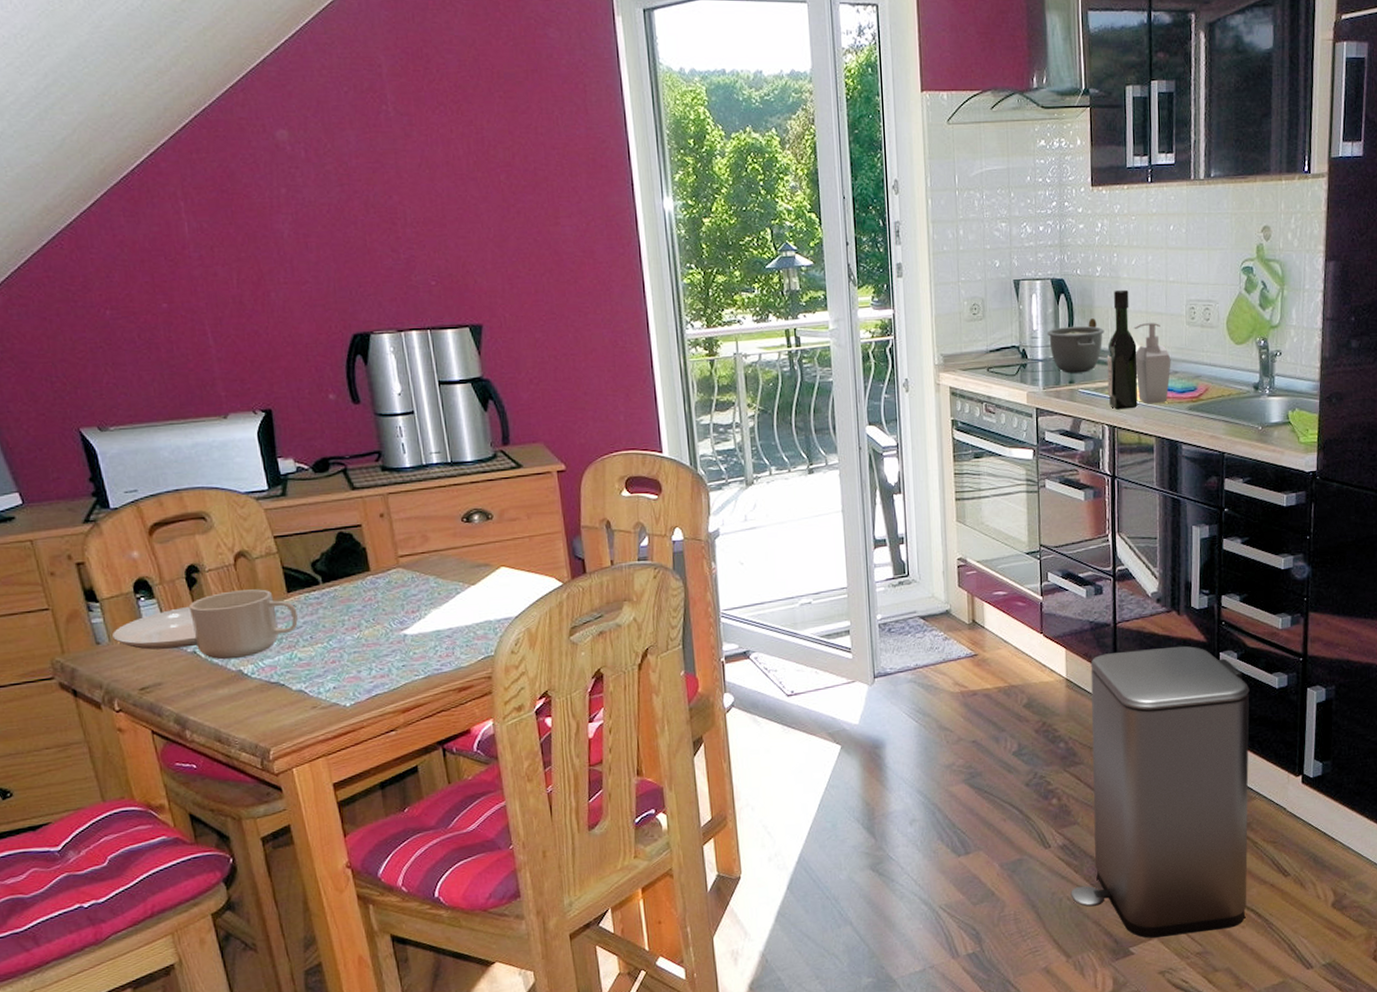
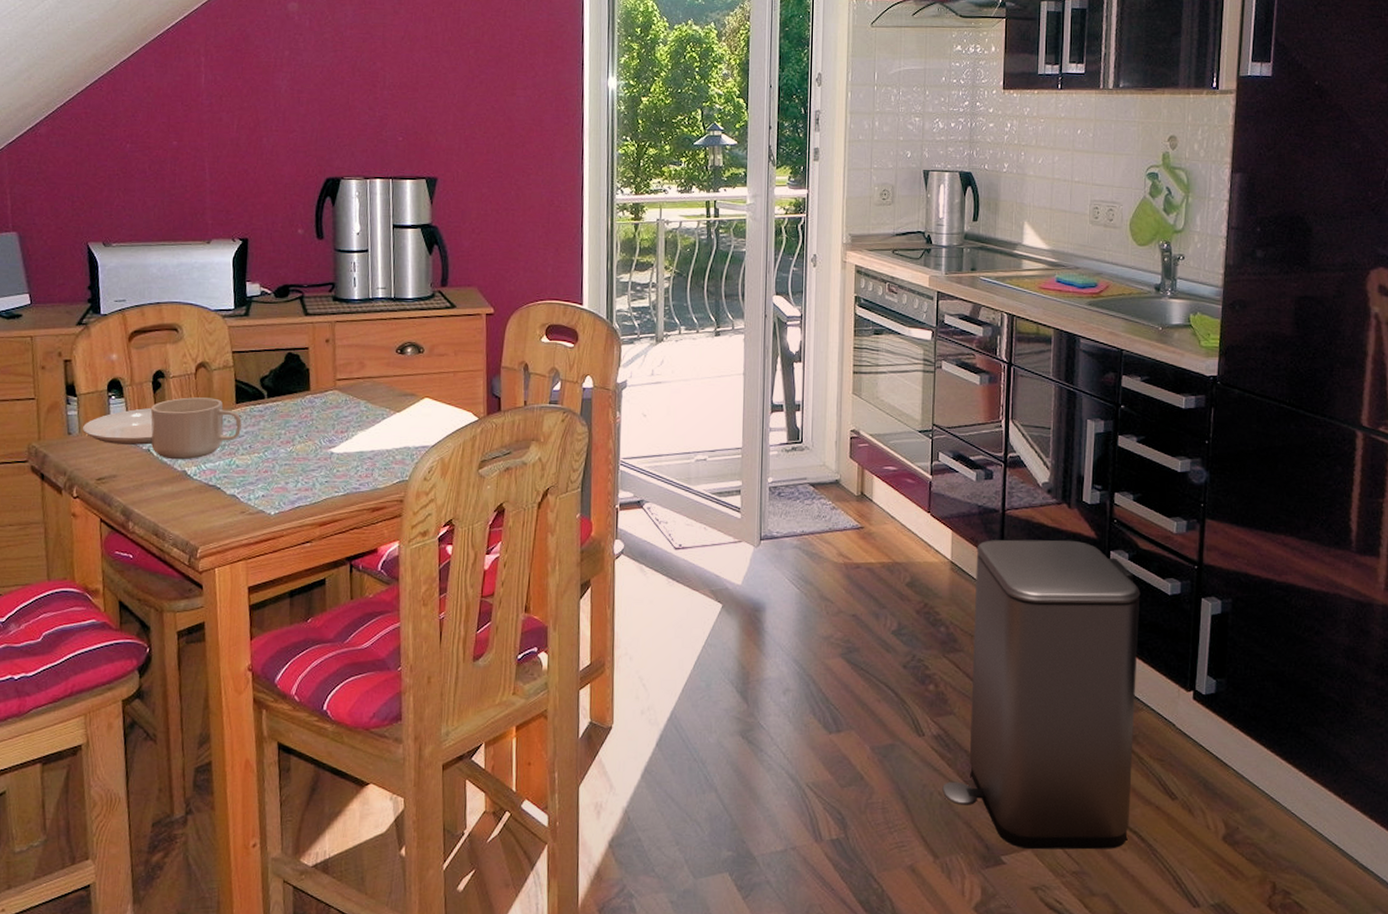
cooking pot: present [1047,319,1104,373] -> none [953,211,1008,262]
bottle: present [1106,289,1138,410] -> none [1009,186,1039,300]
soap bottle: present [1134,322,1171,405] -> none [1037,218,1073,297]

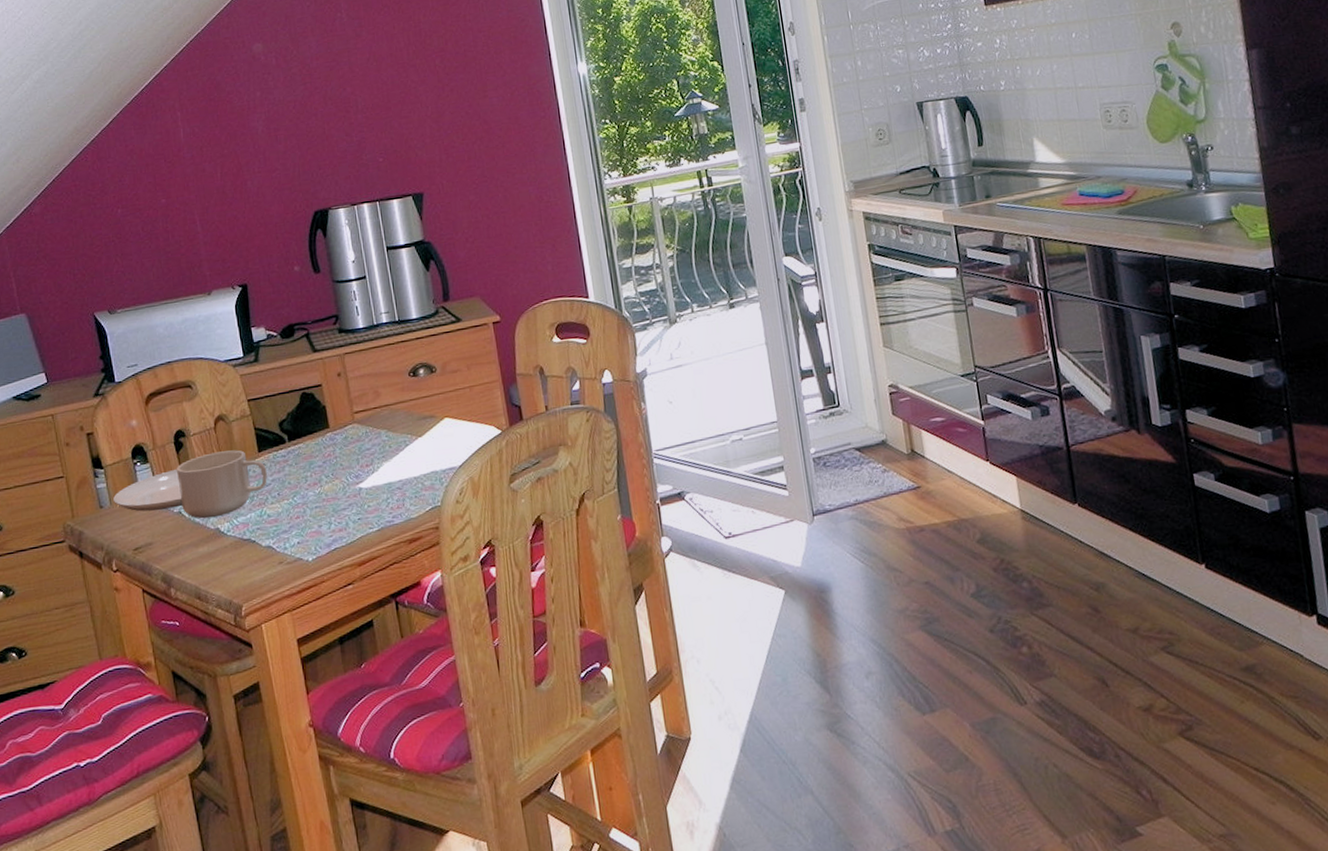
pedal bin: present [942,539,1141,850] -> none [1046,468,1274,816]

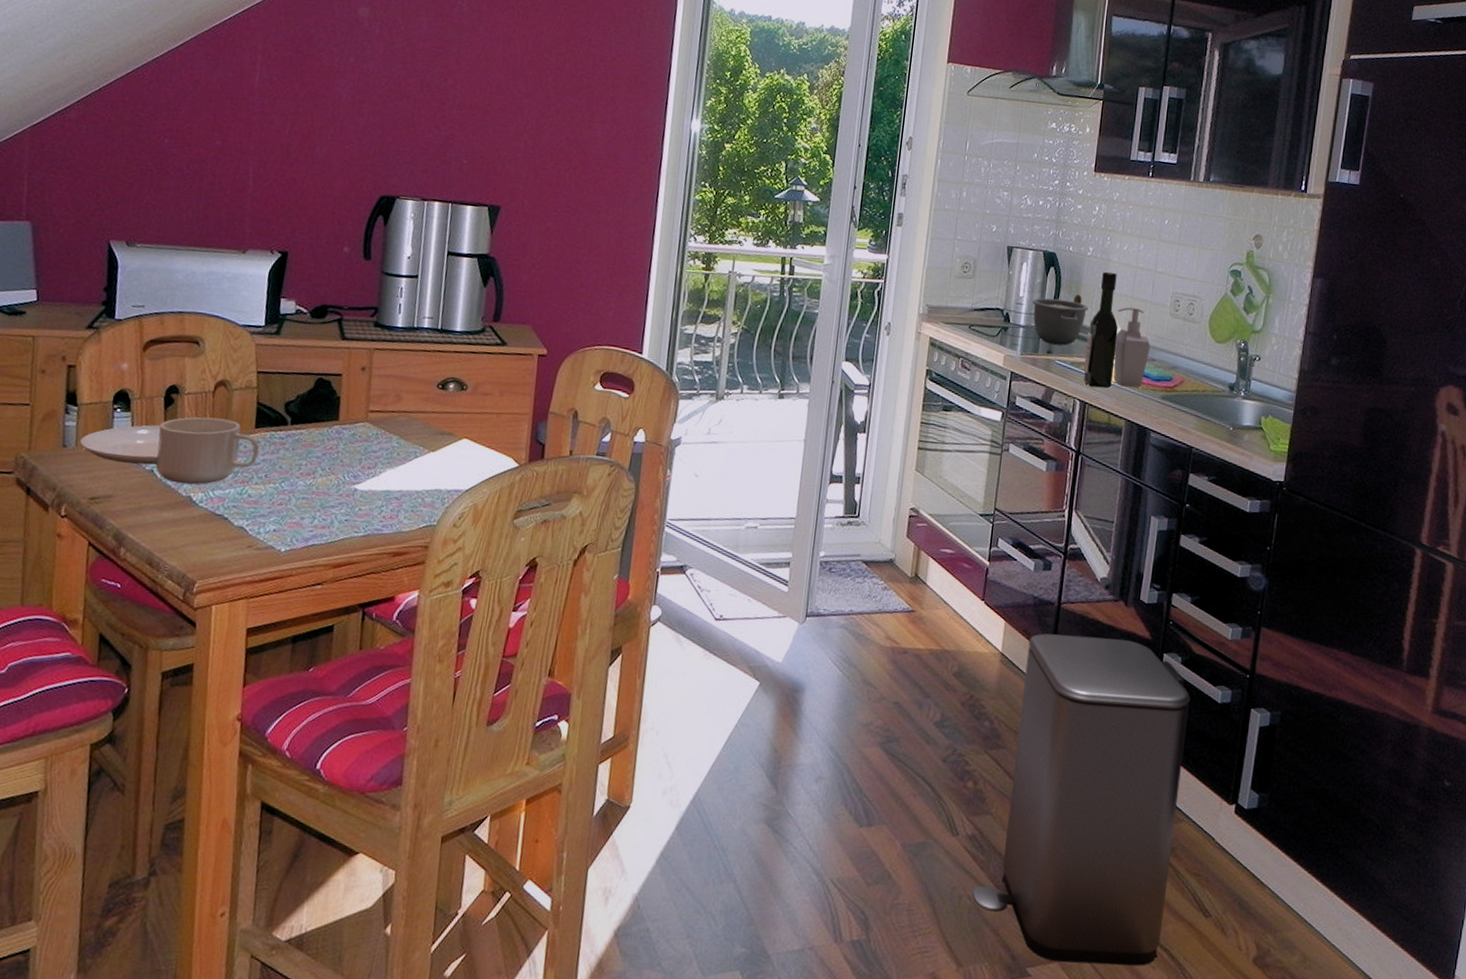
cooking pot: none [957,132,1017,189] -> present [1033,295,1089,346]
bottle: none [1021,100,1062,220] -> present [1083,271,1118,388]
pedal bin: none [1046,468,1274,816] -> present [972,633,1191,966]
soap bottle: none [1047,129,1094,213] -> present [1113,306,1151,388]

